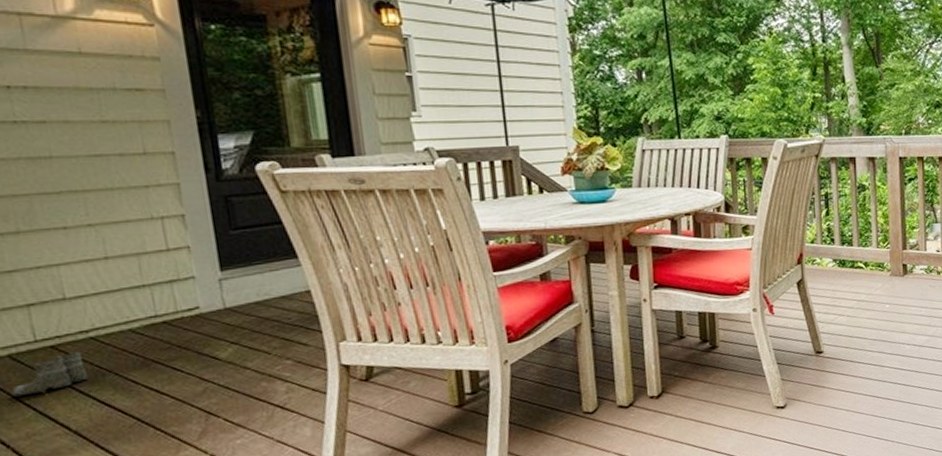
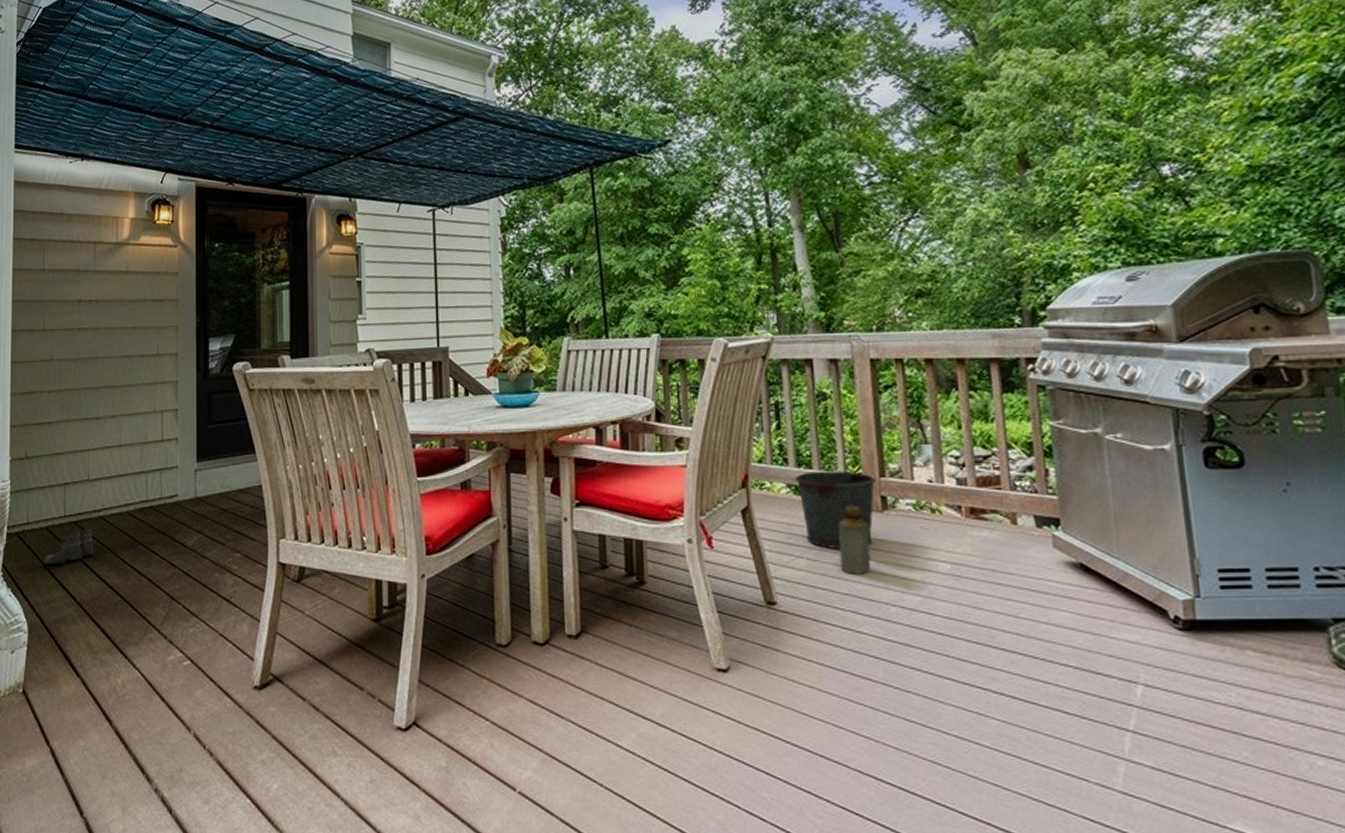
bucket: none [839,246,900,307] -> present [795,470,877,549]
bottle: none [871,272,894,325] -> present [838,505,871,574]

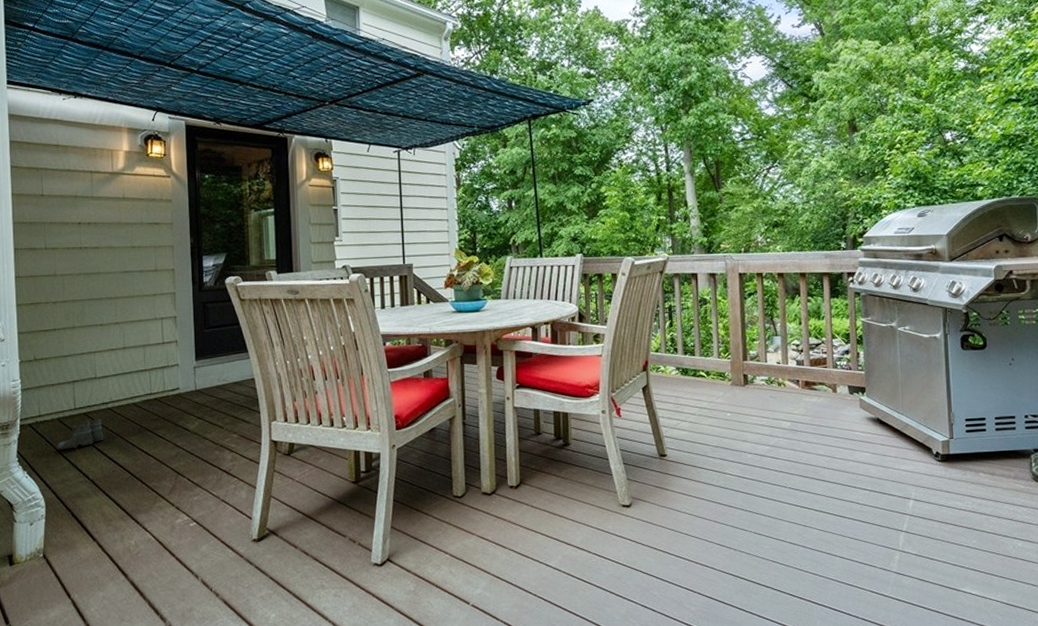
bucket: present [795,470,877,549] -> none [682,356,741,414]
bottle: present [838,505,871,574] -> none [712,382,735,432]

